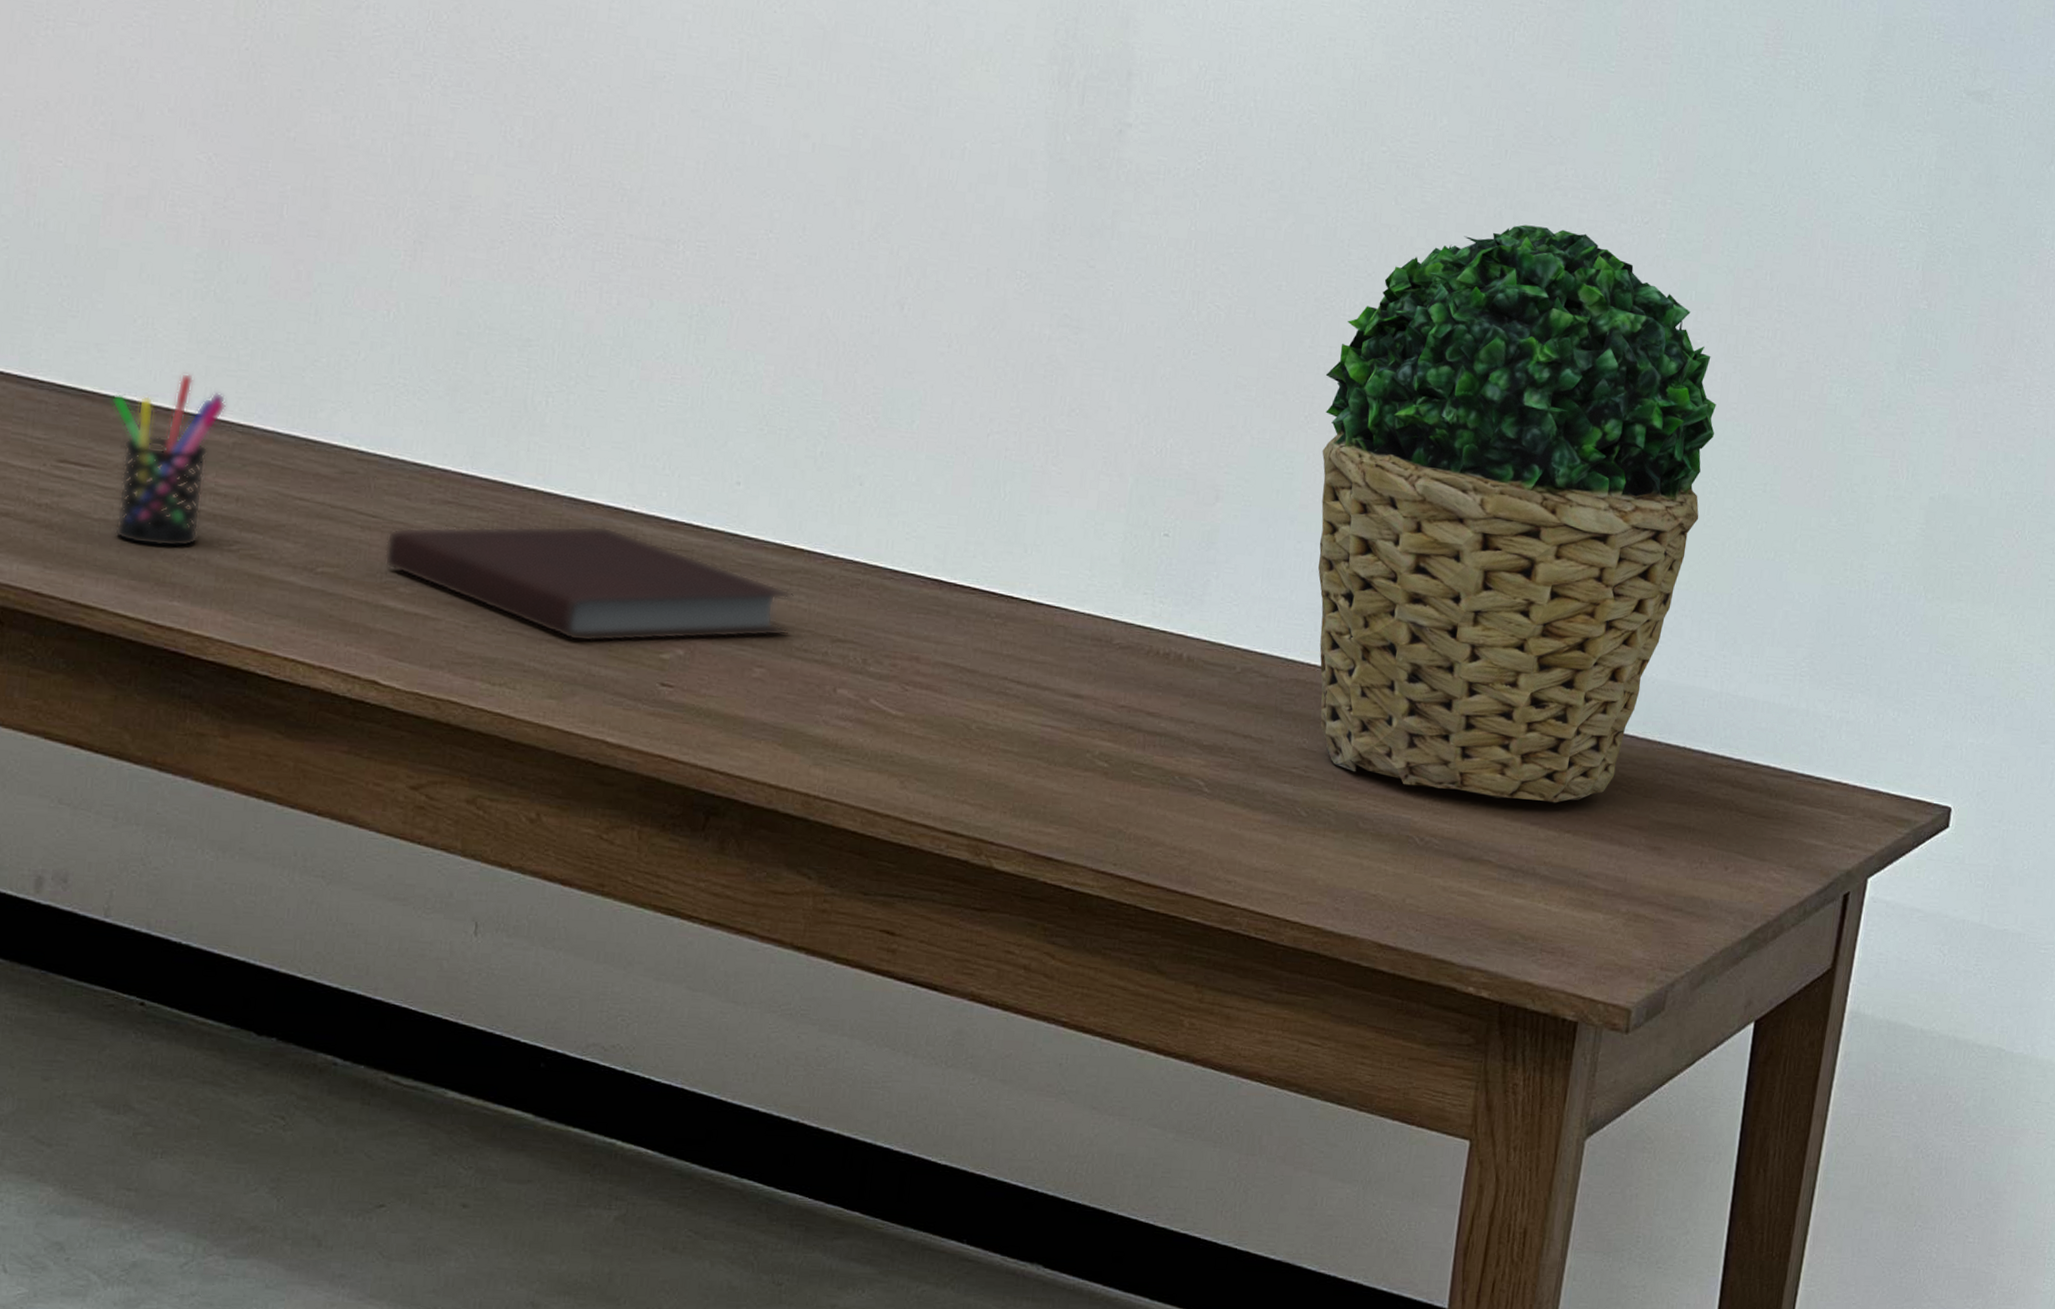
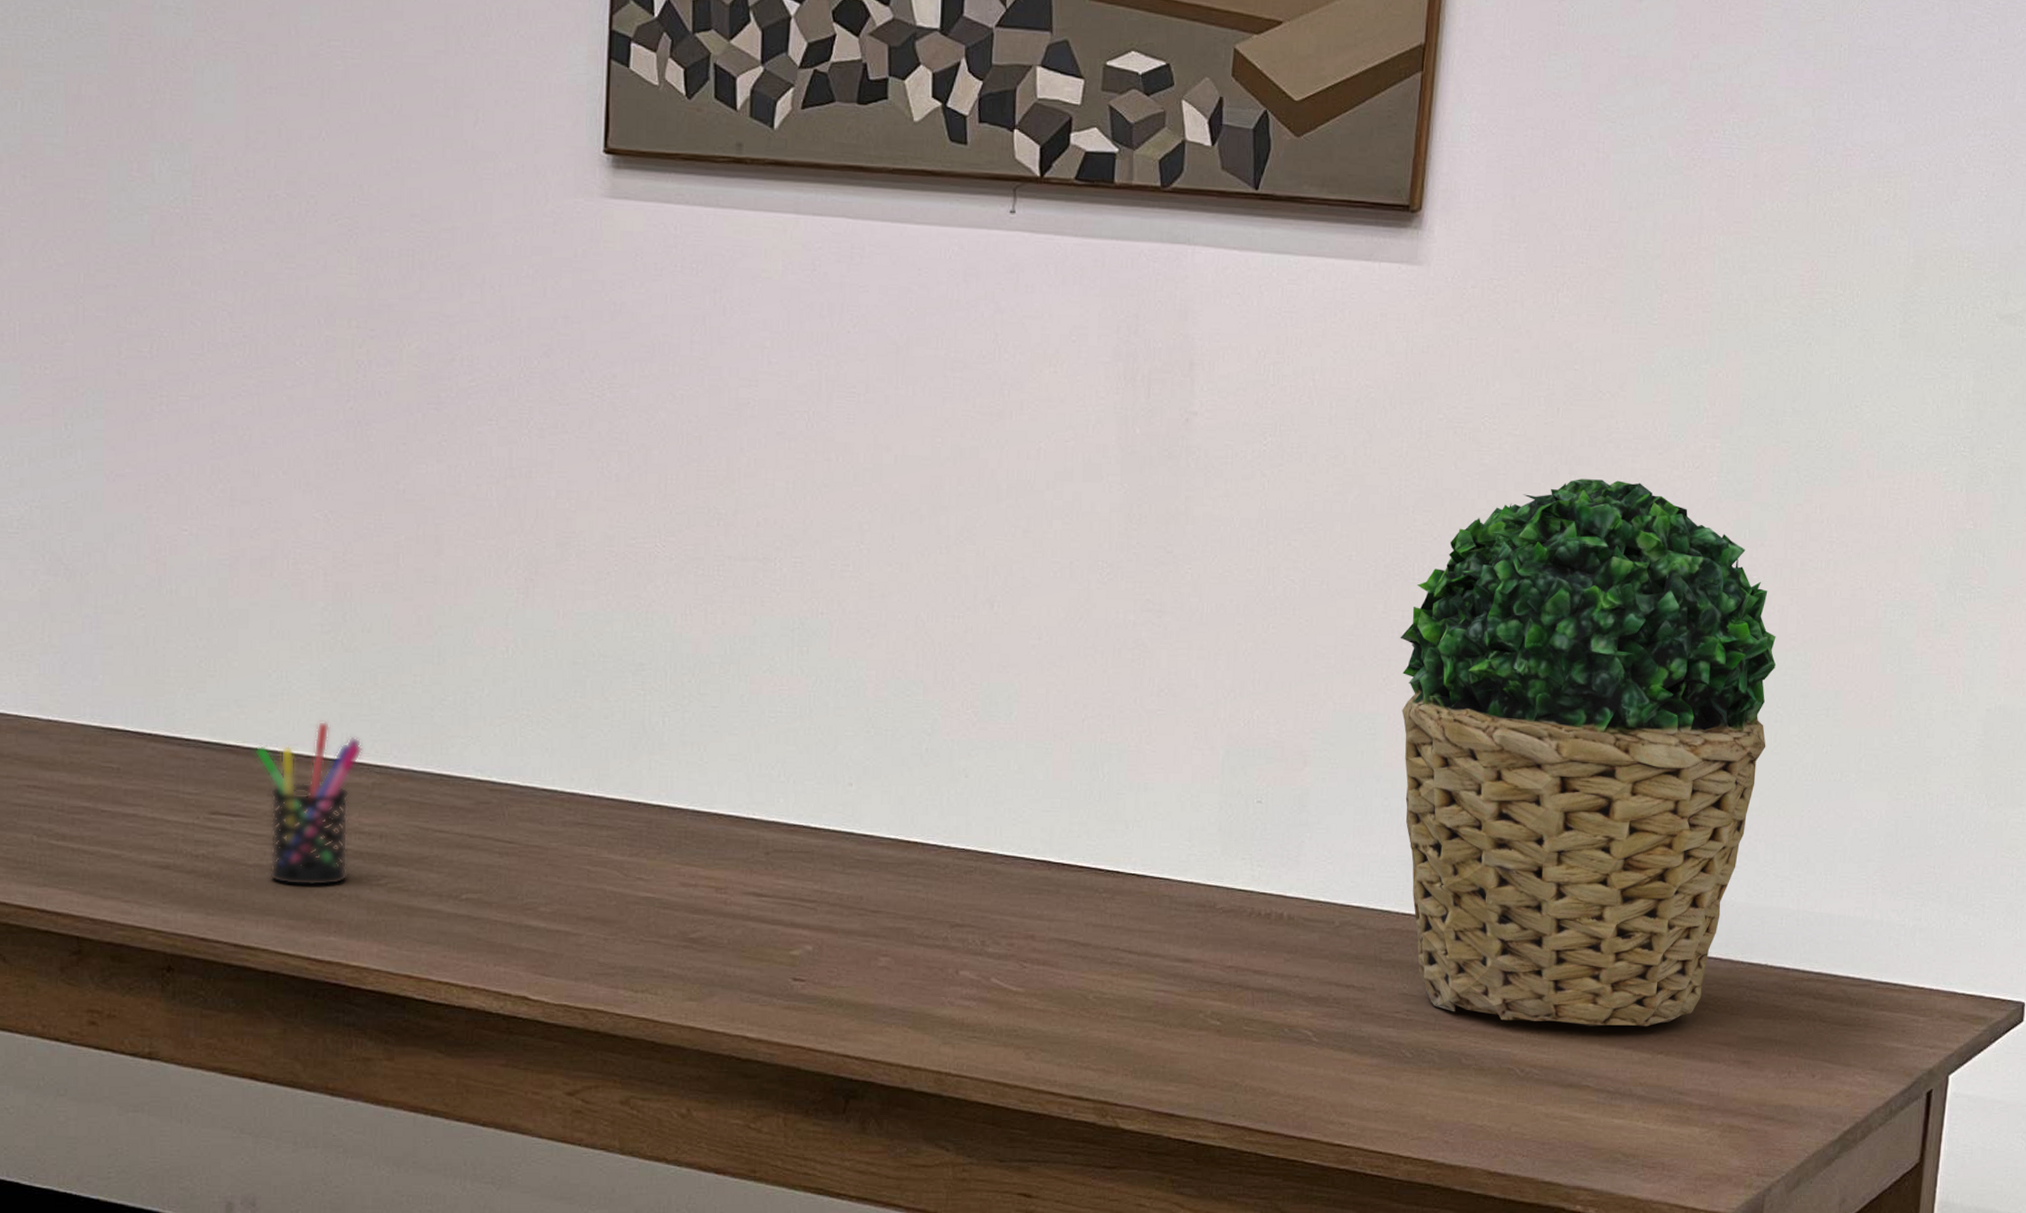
notebook: present [384,525,794,643] -> none [524,835,911,945]

